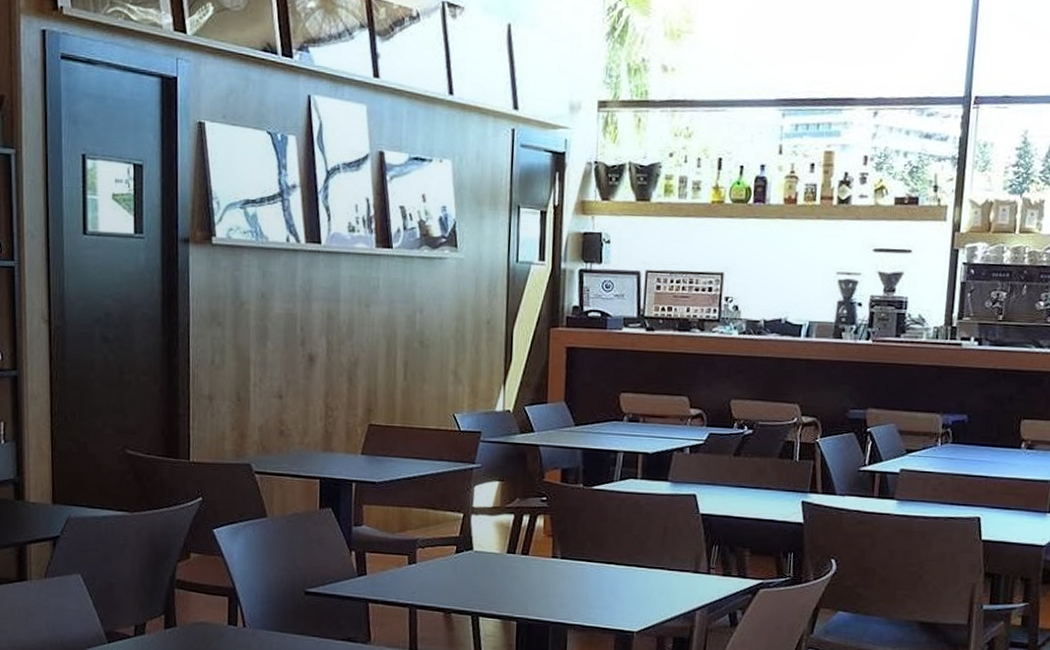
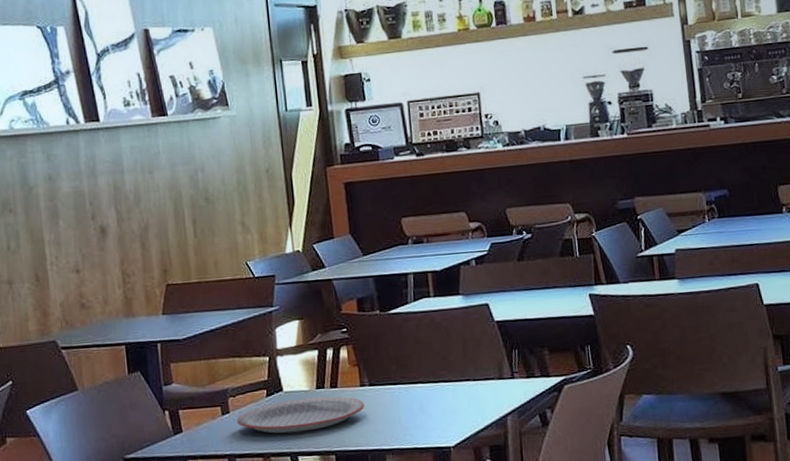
plate: none [422,560,553,594] -> present [236,396,365,434]

